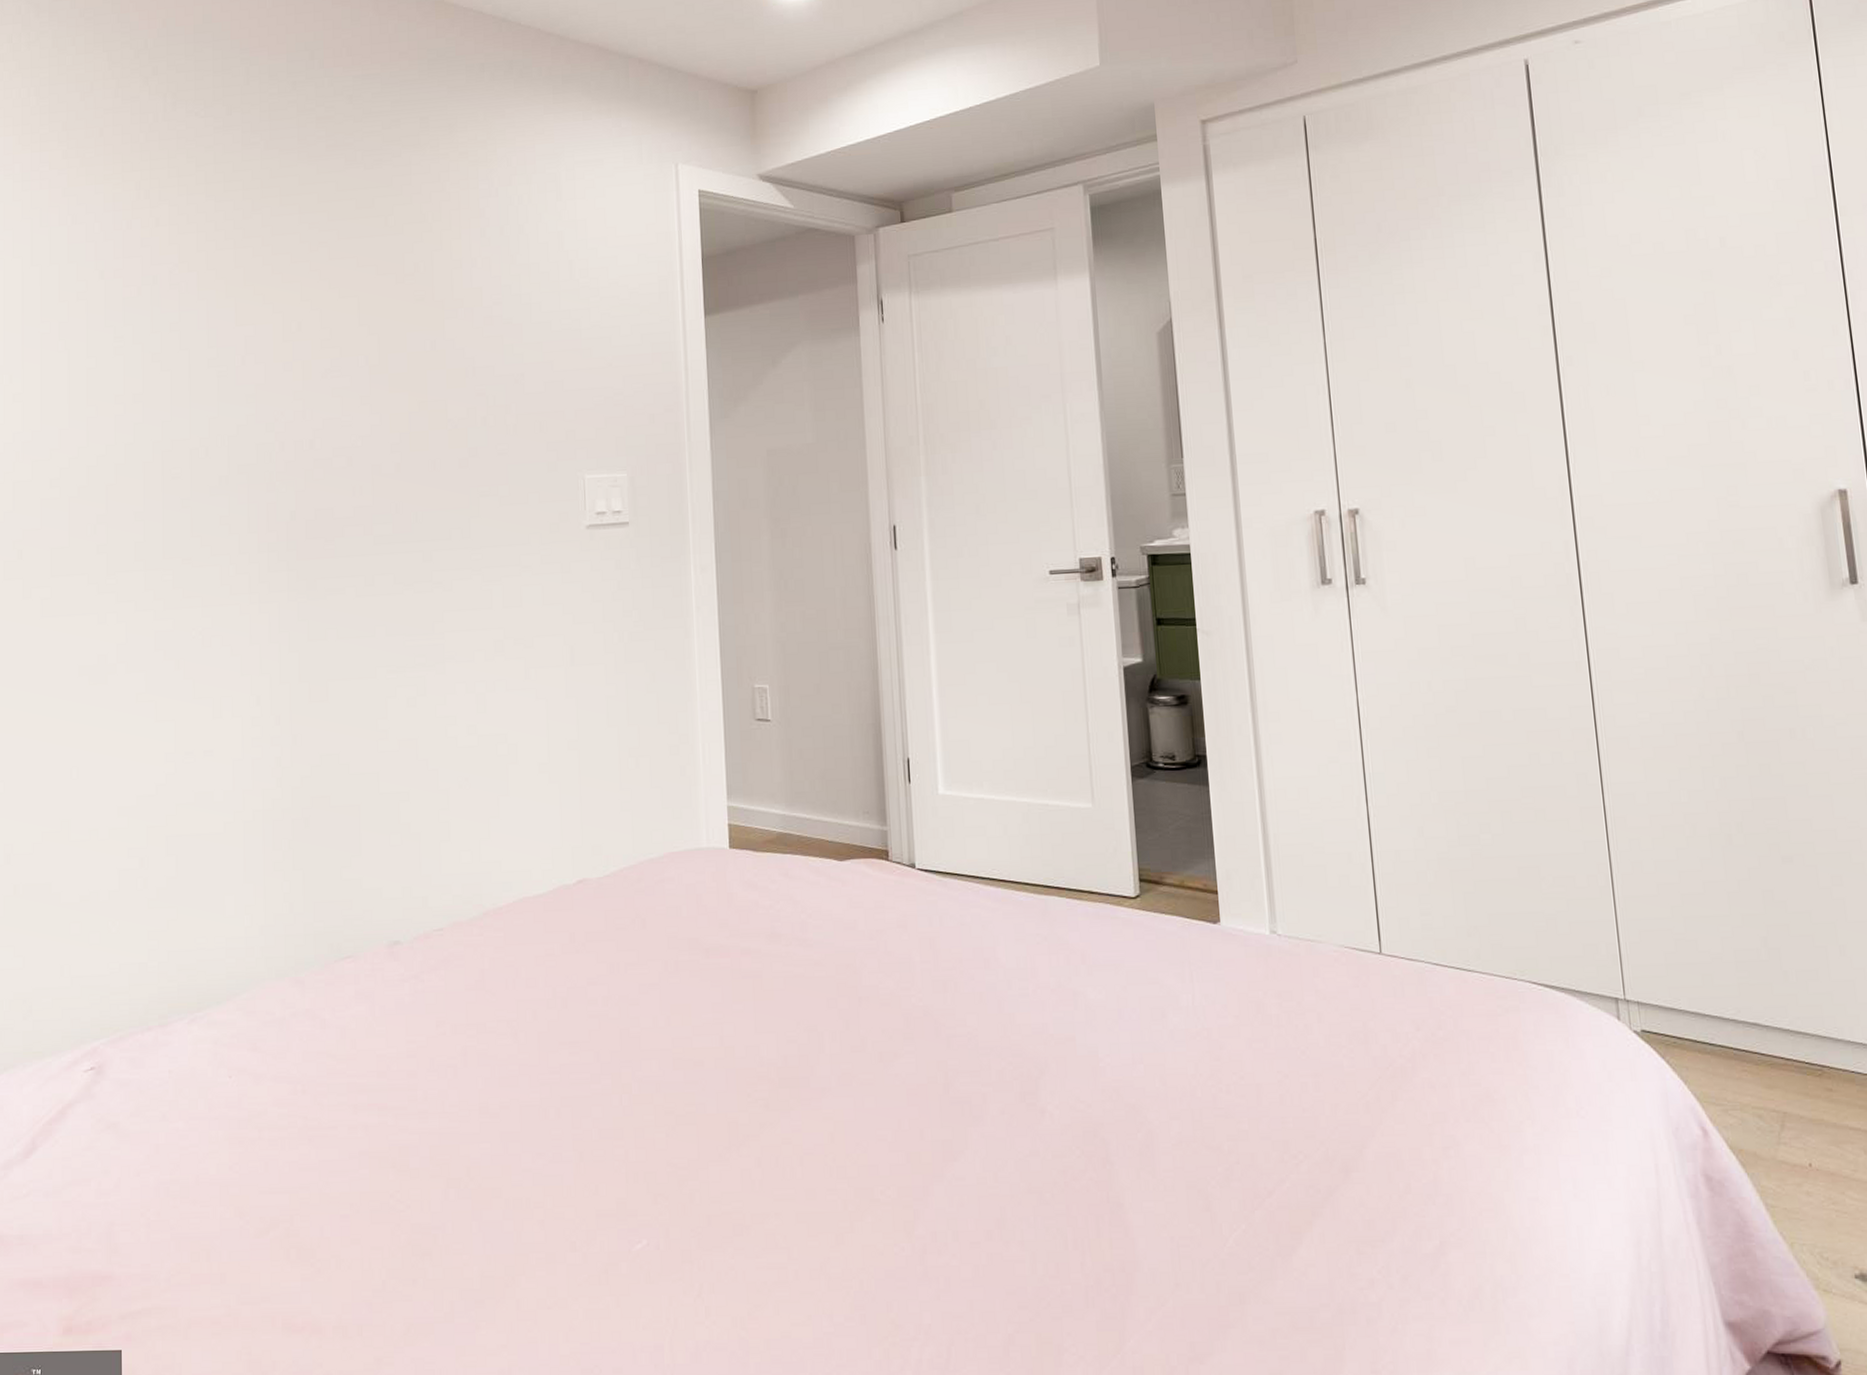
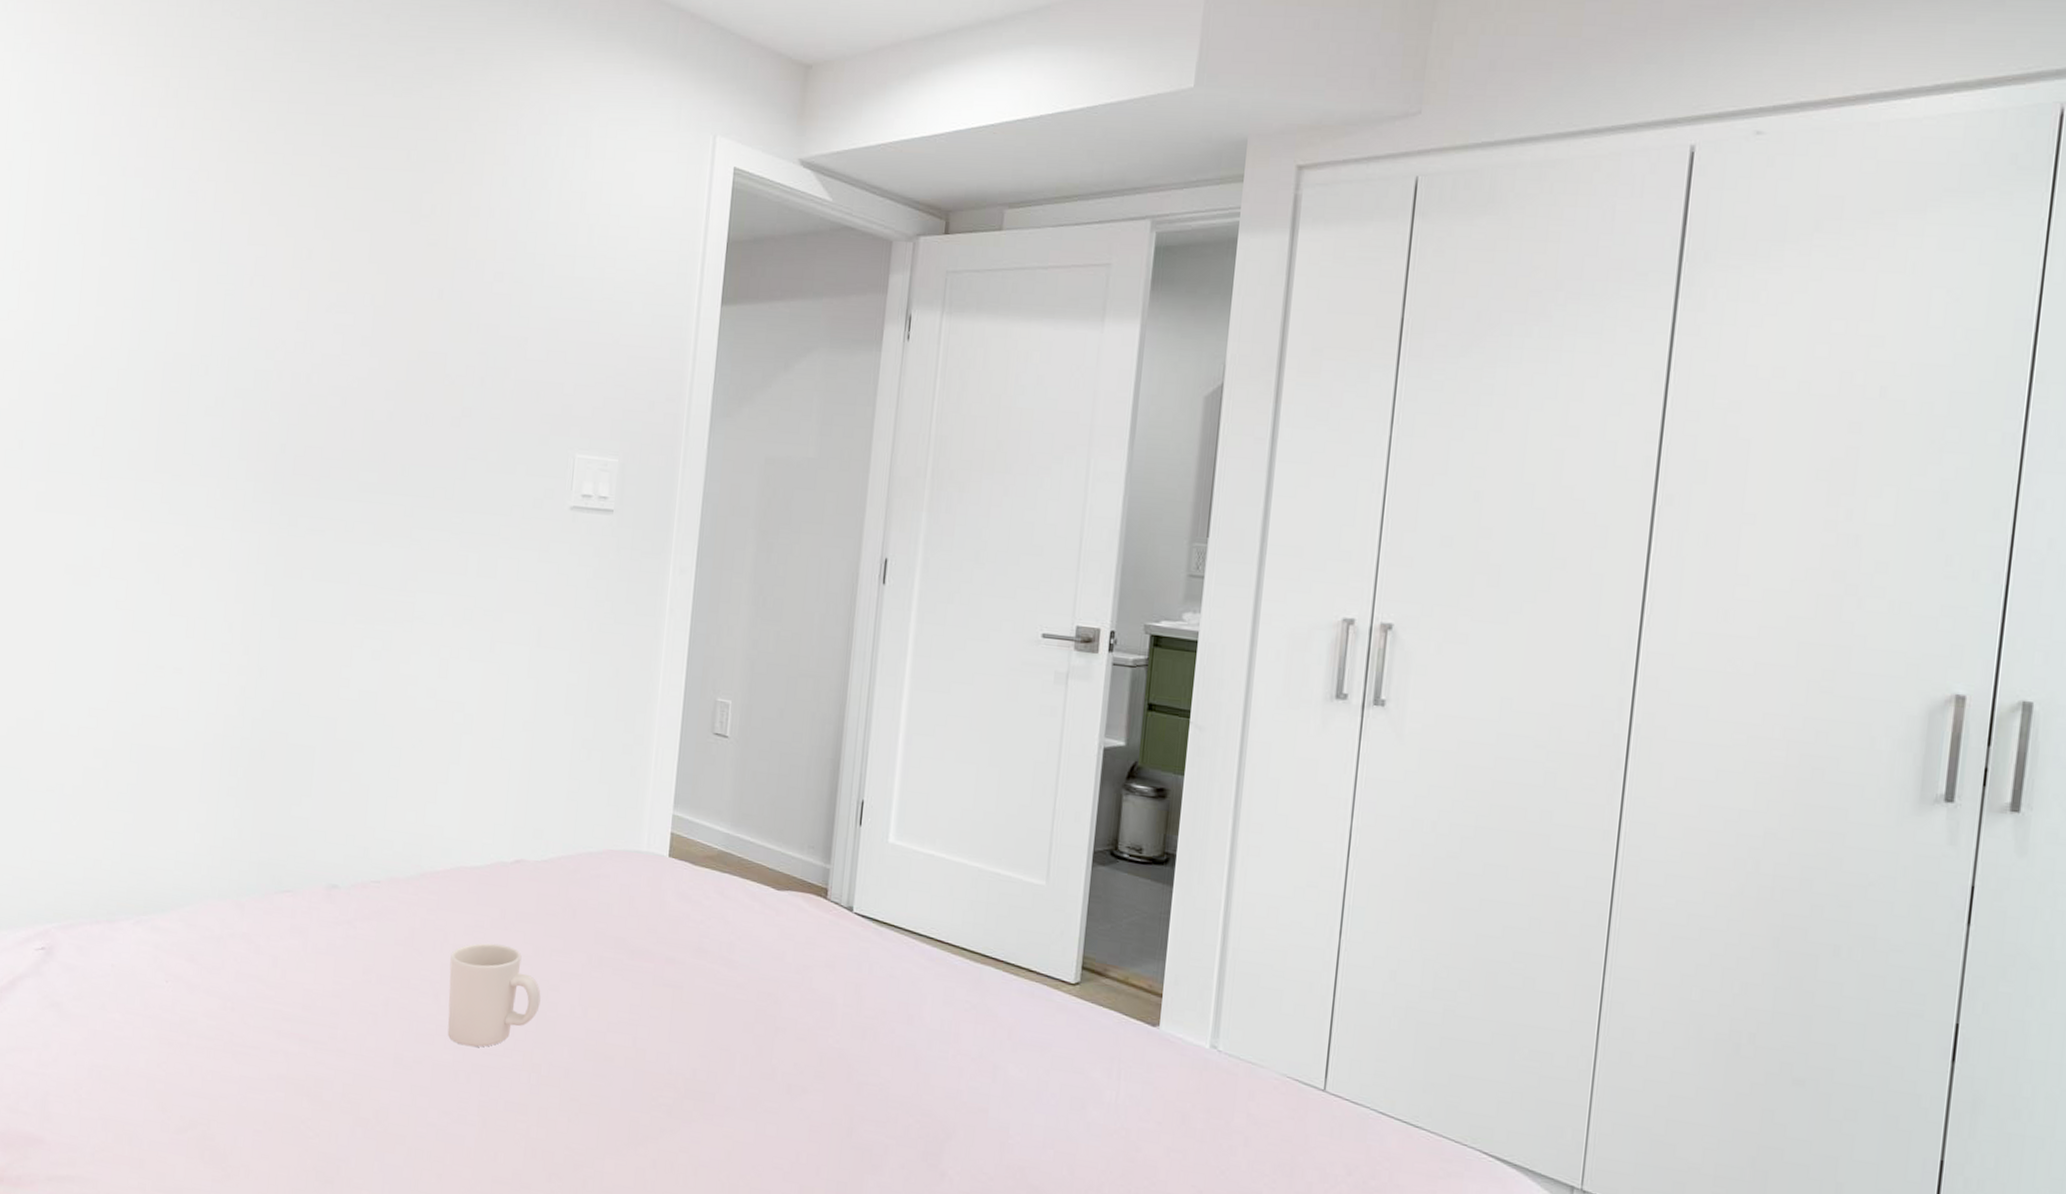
mug: none [524,968,622,1081] -> present [447,943,541,1047]

